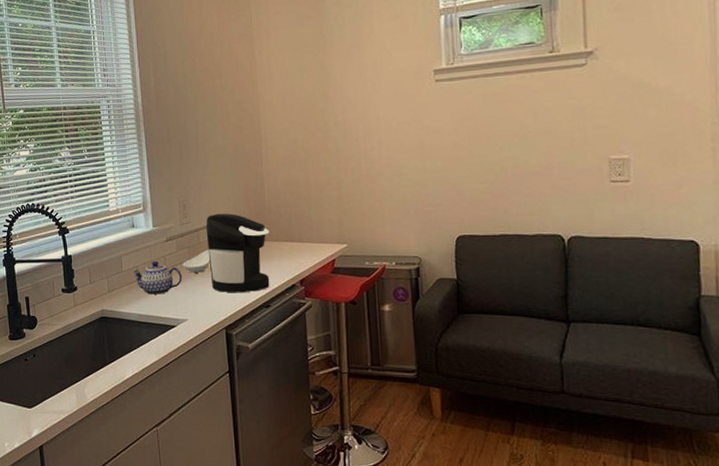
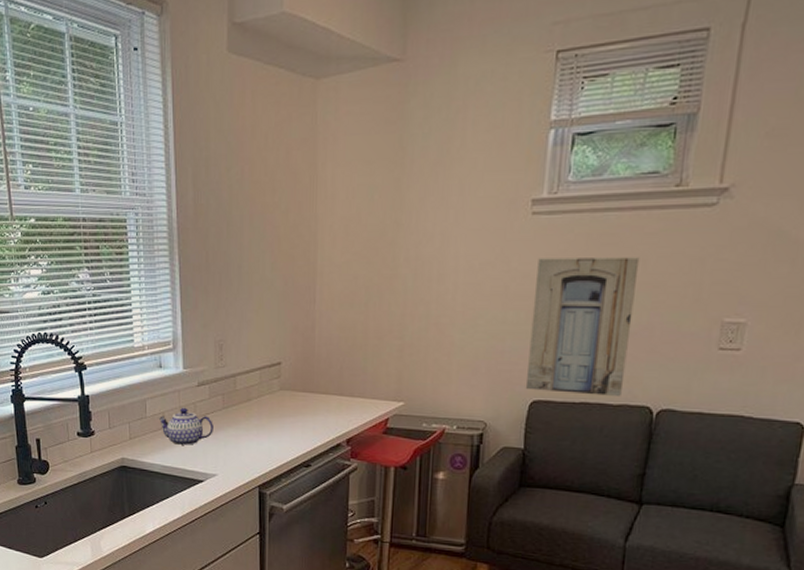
spoon rest: present [182,249,211,273] -> none [215,398,248,424]
coffee maker: present [206,213,270,293] -> none [244,357,317,450]
wall art: none [446,110,535,228] -> present [525,257,640,396]

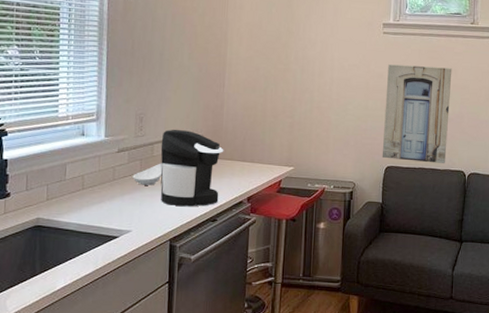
teapot: present [158,407,213,445] -> none [77,170,131,205]
spoon rest: none [215,398,248,424] -> present [132,163,163,185]
coffee maker: none [244,357,317,450] -> present [160,129,224,207]

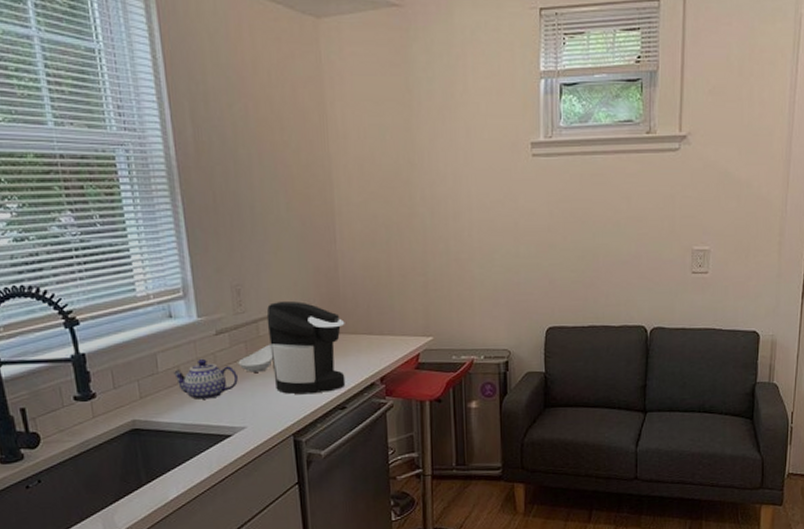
teapot: none [77,170,131,205] -> present [172,358,238,400]
wall art: present [382,64,452,163] -> none [541,195,625,319]

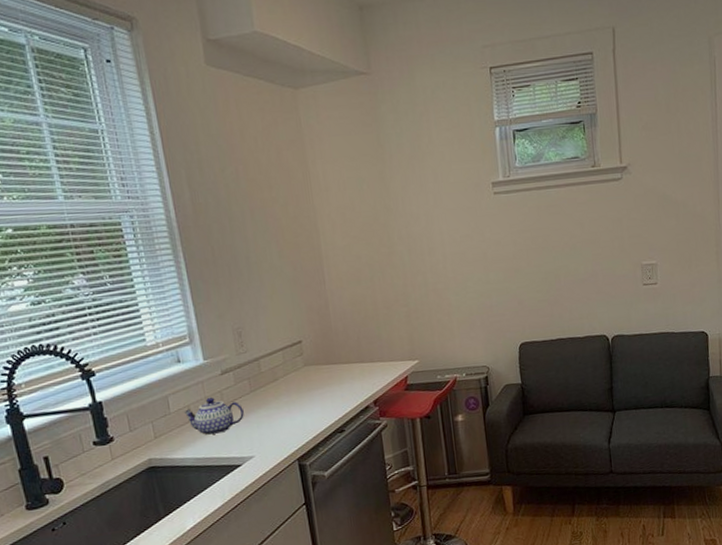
spoon rest: present [238,344,274,372] -> none [243,378,276,406]
coffee maker: present [266,300,346,395] -> none [266,338,343,423]

